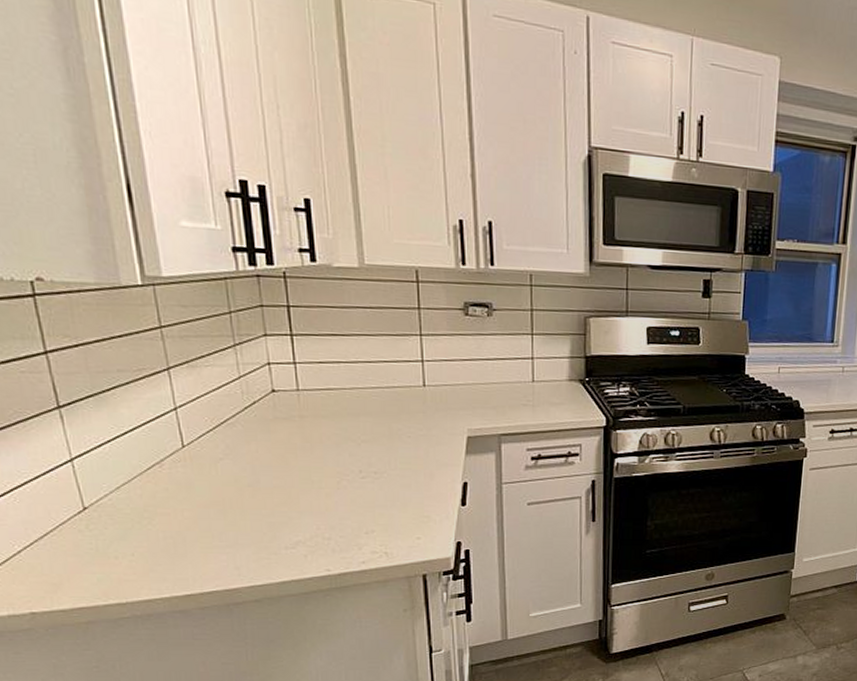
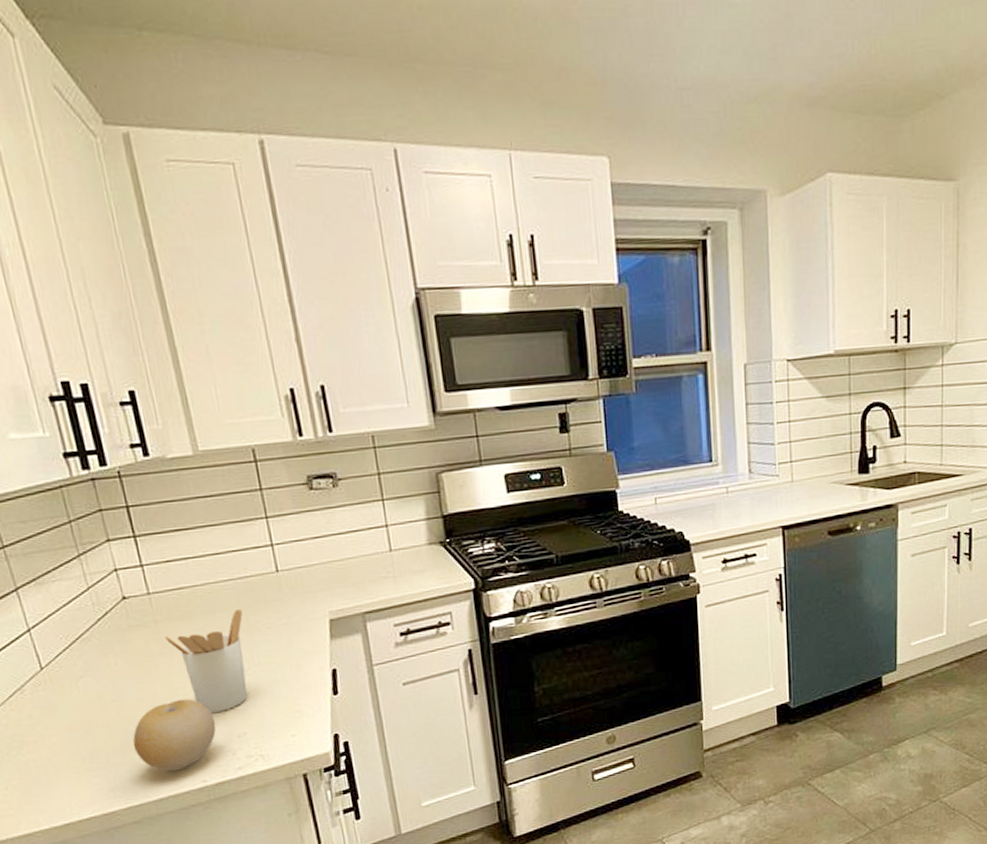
fruit: none [263,492,346,558] -> present [133,698,217,772]
utensil holder: none [308,416,385,509] -> present [164,609,249,714]

